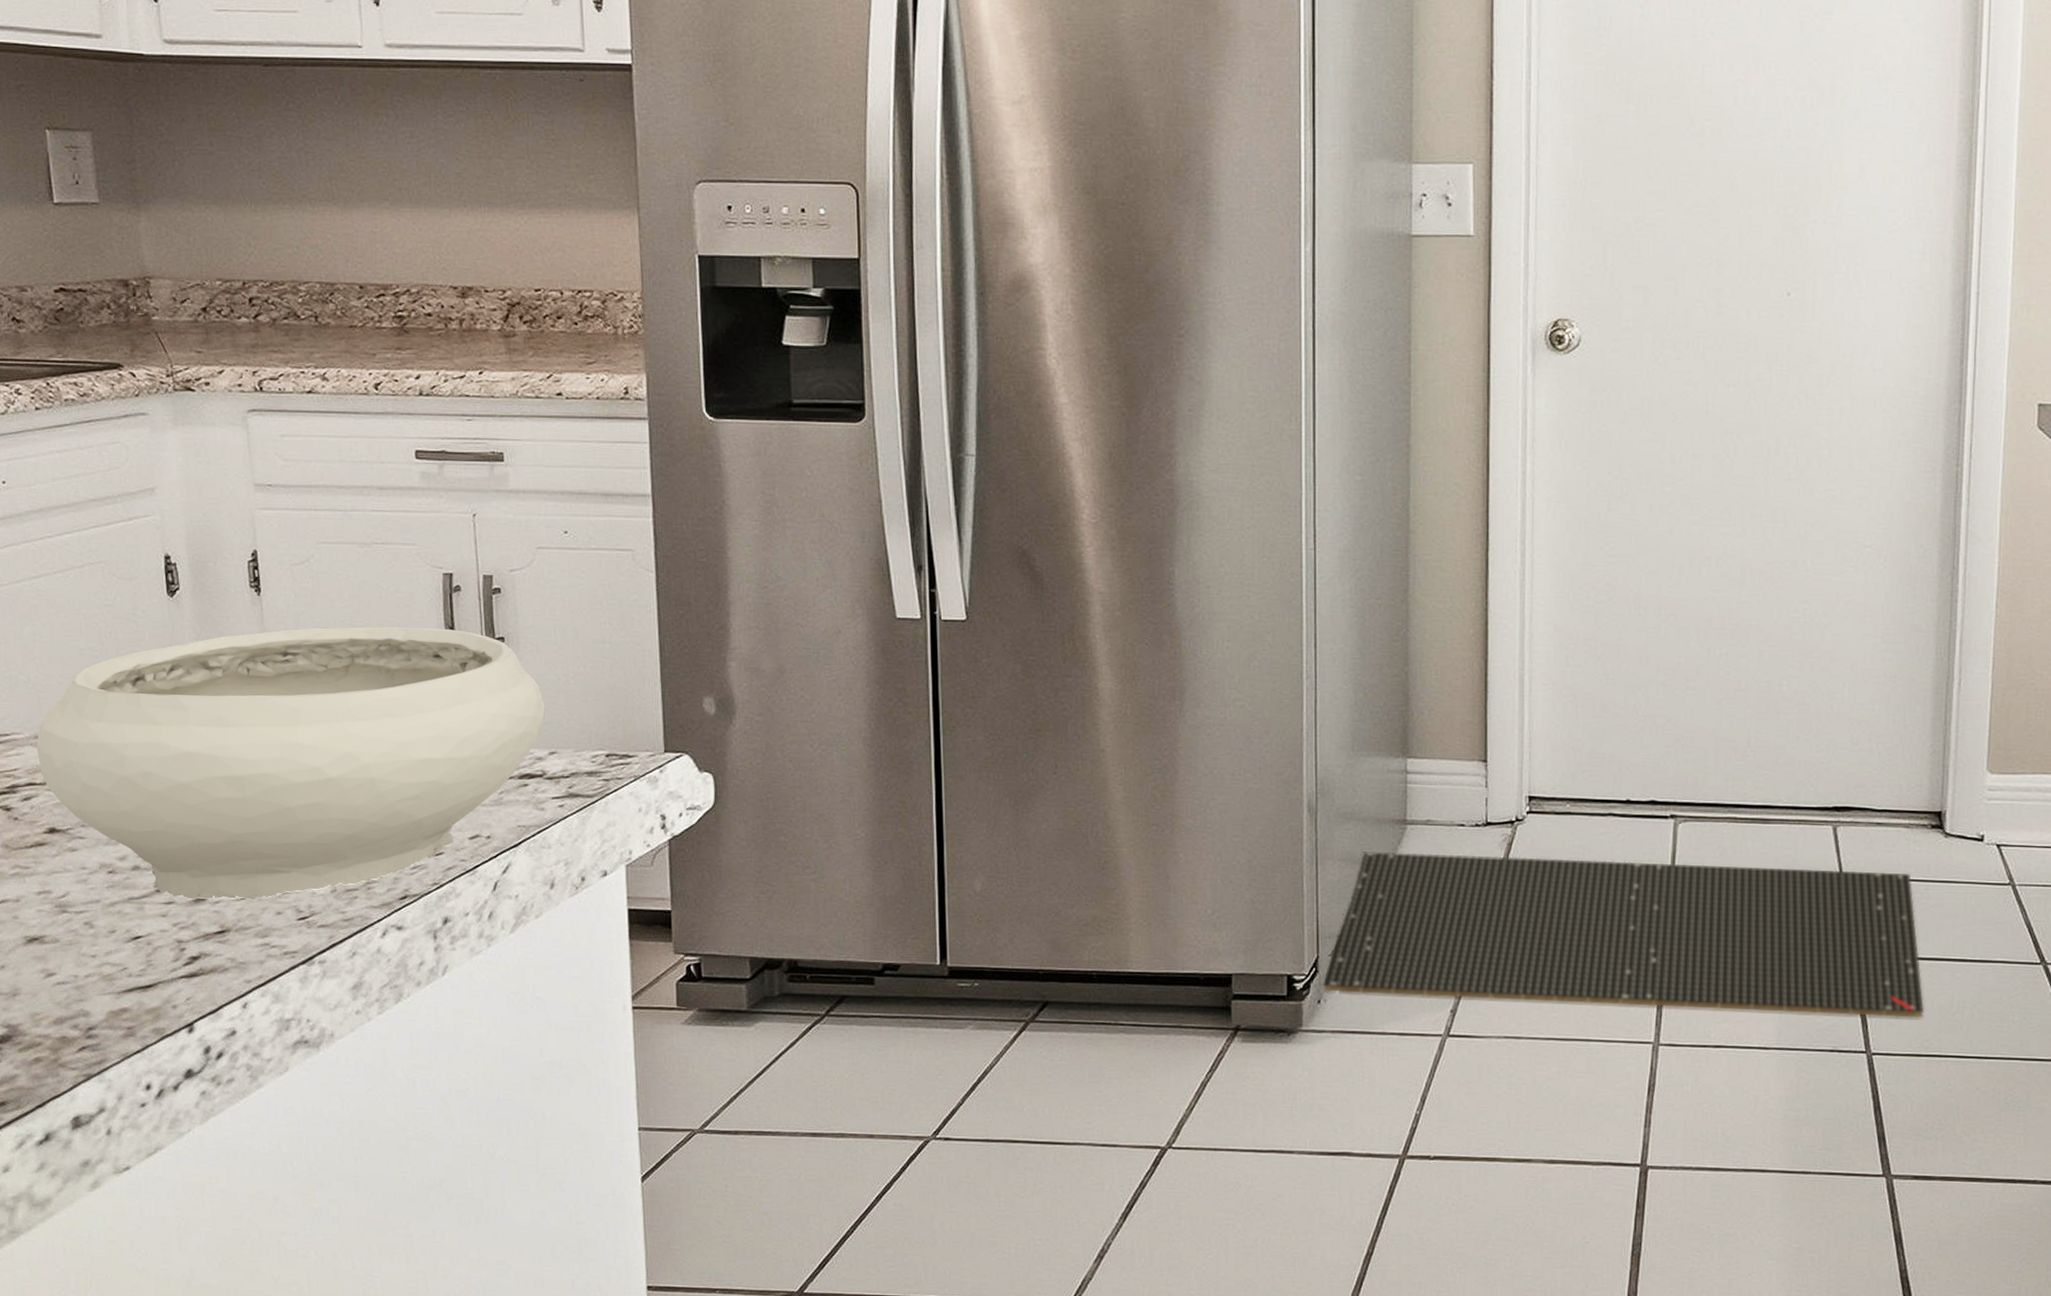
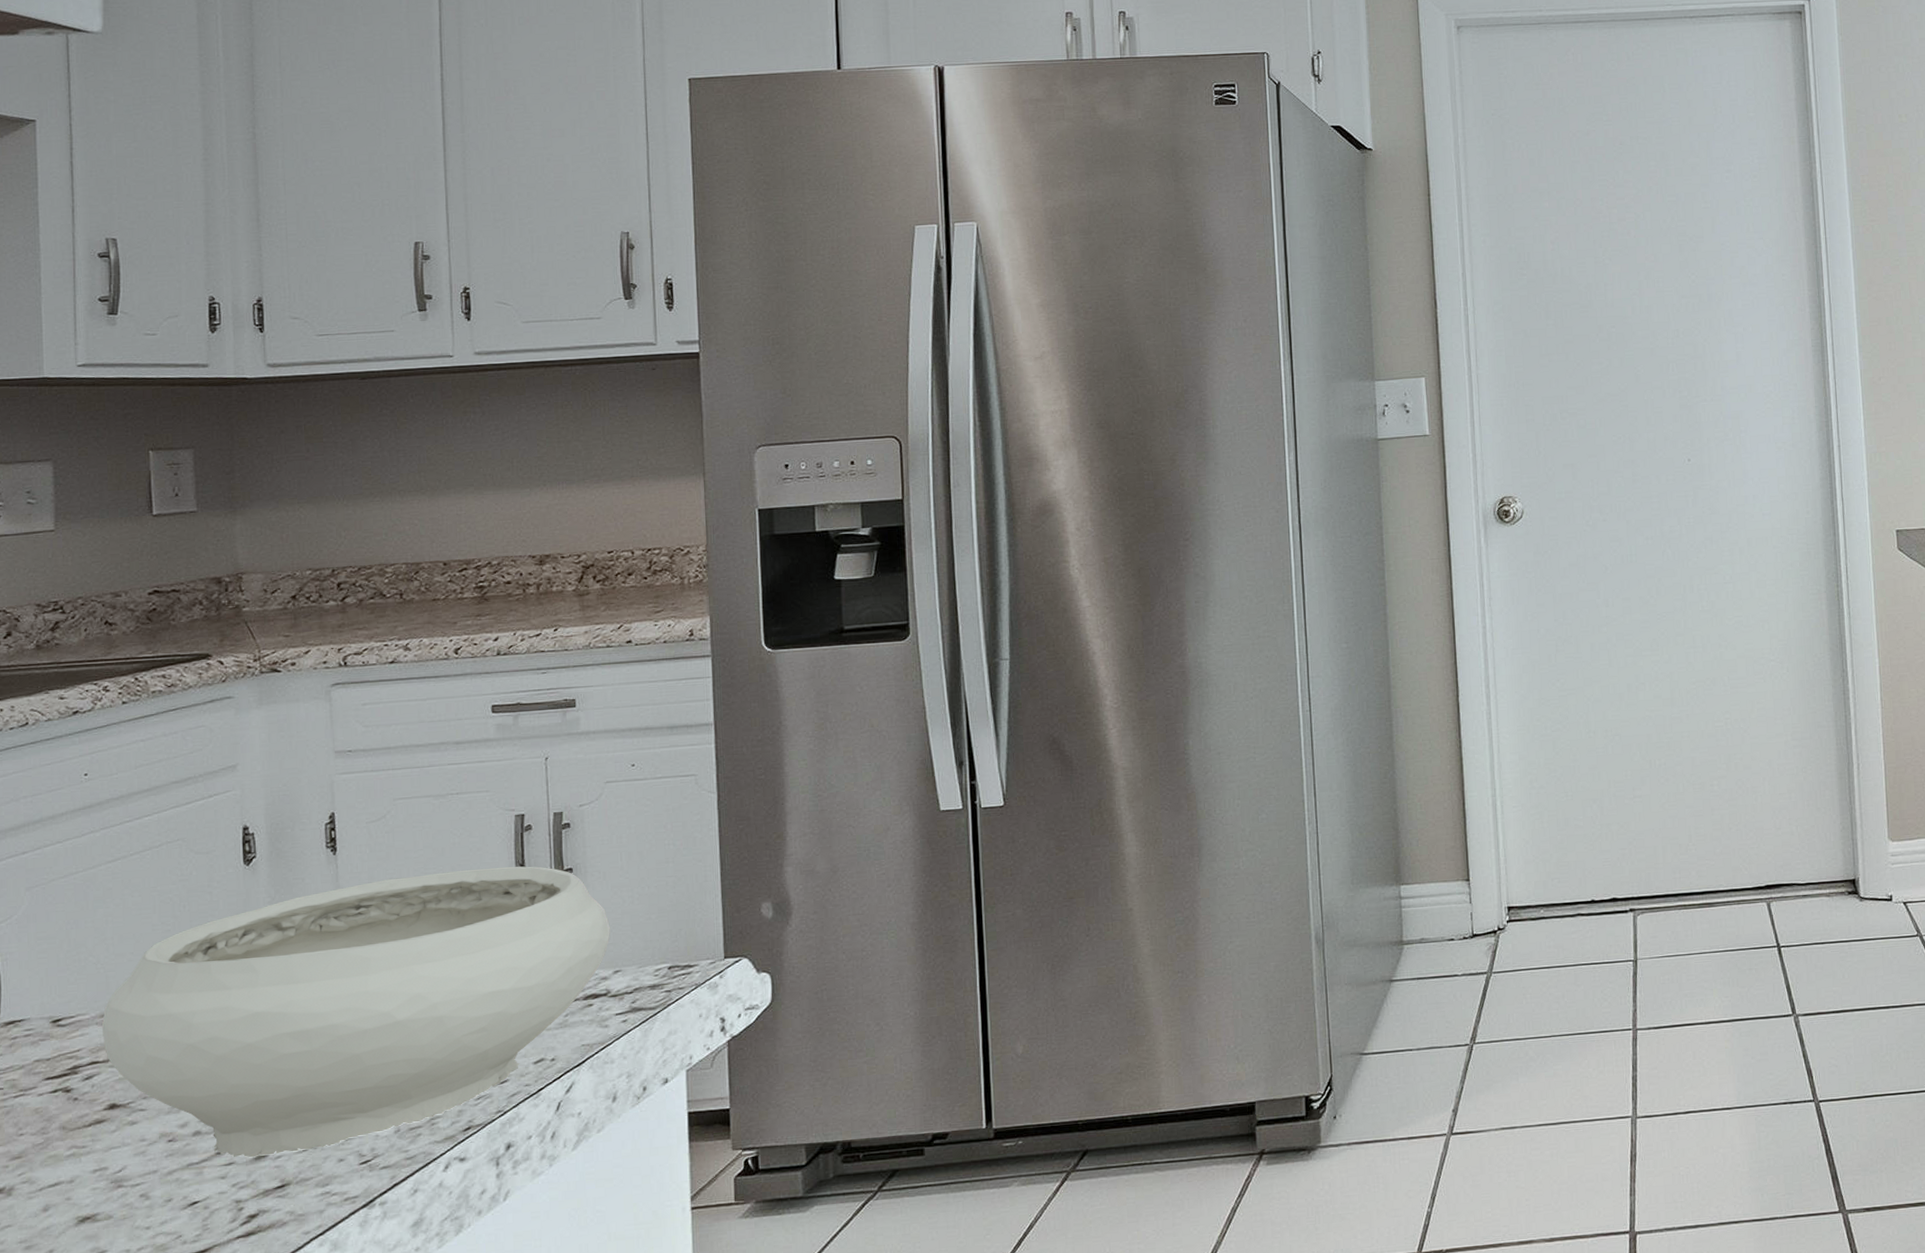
doormat: present [1322,852,1925,1018] -> none [1336,937,1859,1107]

